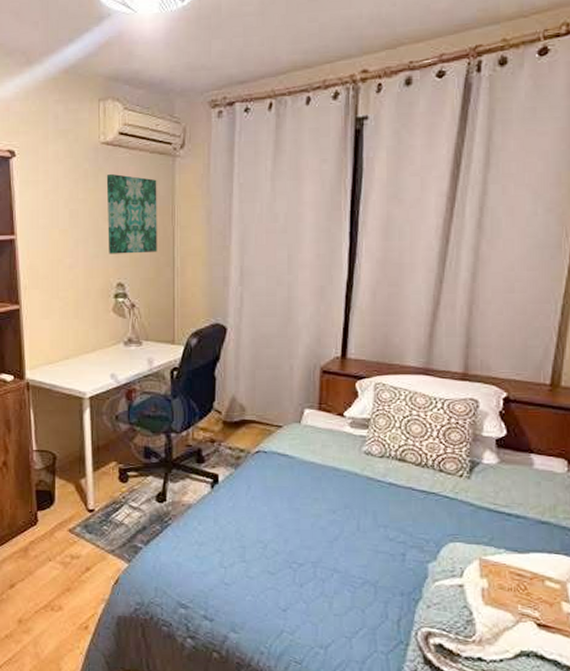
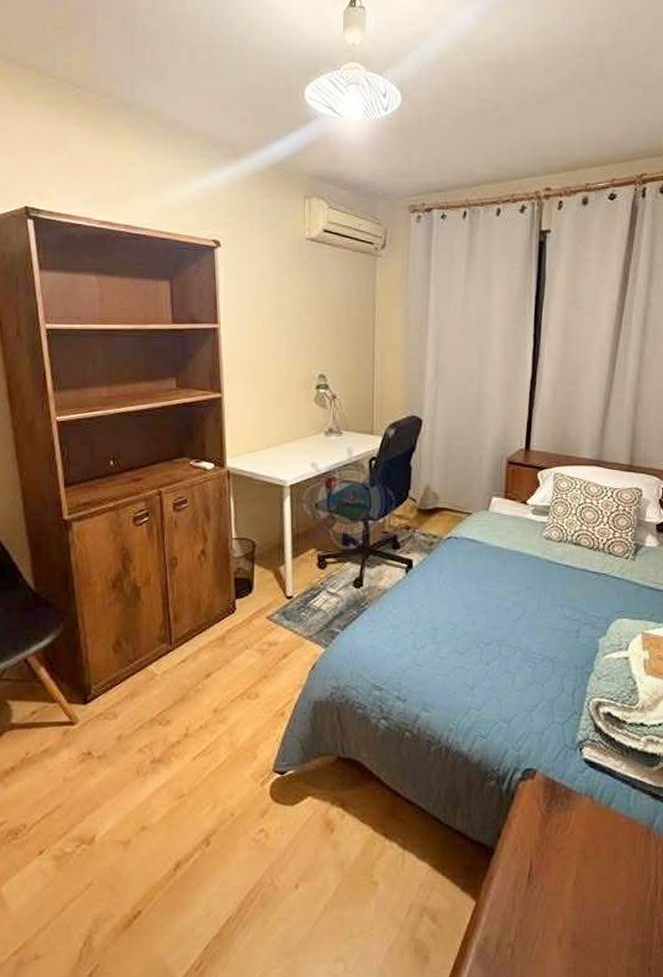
wall art: present [106,173,157,254] -> none [310,268,359,347]

